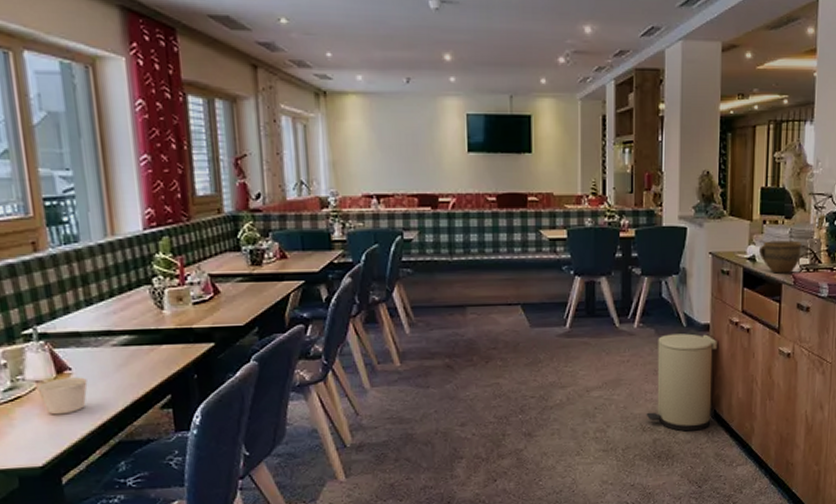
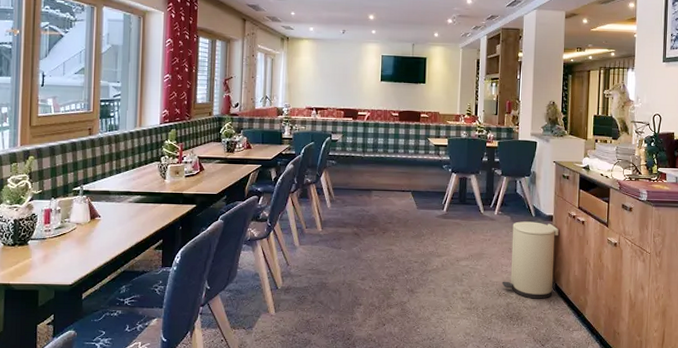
candle: present [36,377,88,415] -> none [76,222,109,248]
cup: present [758,240,802,274] -> none [591,155,626,181]

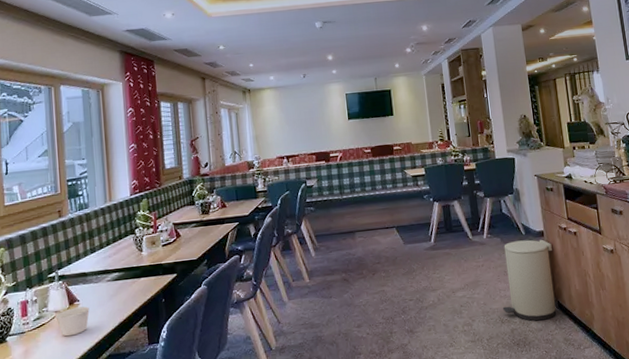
candle: none [76,222,109,248] -> present [55,306,90,337]

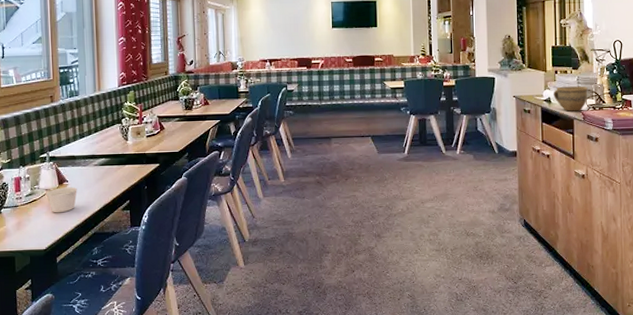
pedal bin: present [502,239,556,321] -> none [469,158,524,237]
cup: none [573,160,608,187] -> present [552,86,588,112]

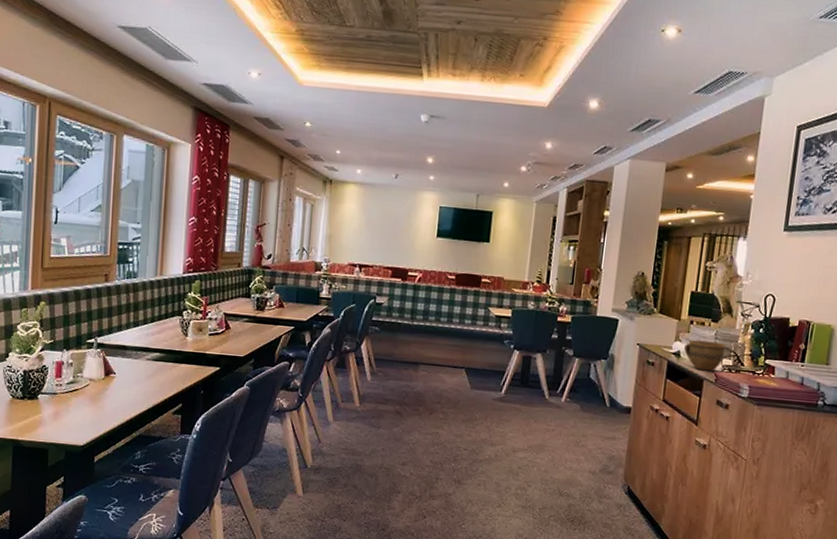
candle: present [46,187,77,213] -> none [89,379,125,408]

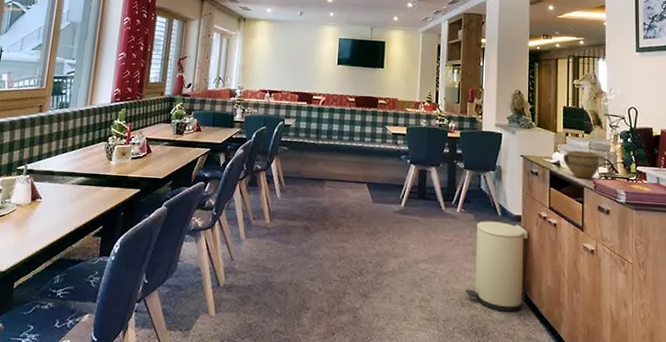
pedal bin: none [564,411,637,503] -> present [465,221,528,312]

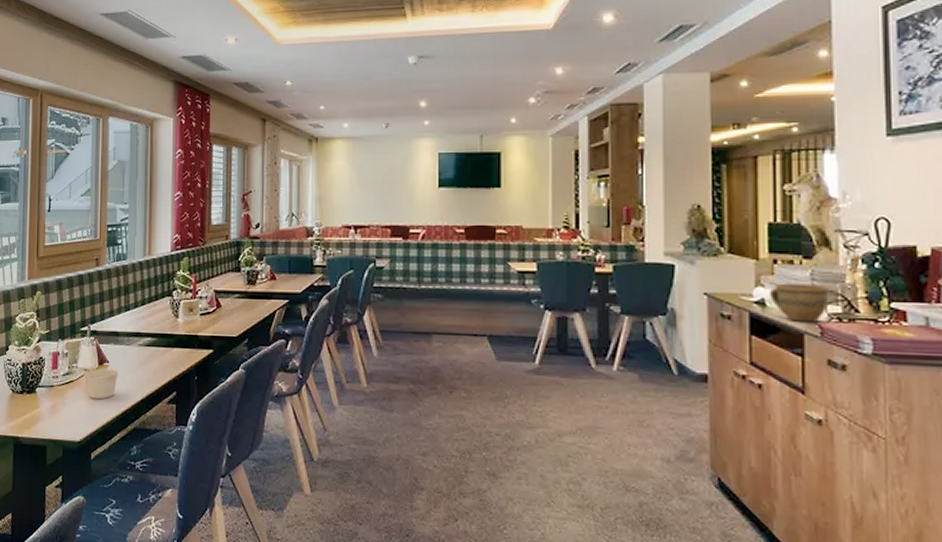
candle: none [16,204,50,233] -> present [84,368,118,400]
pedal bin: present [465,221,528,312] -> none [629,381,719,501]

